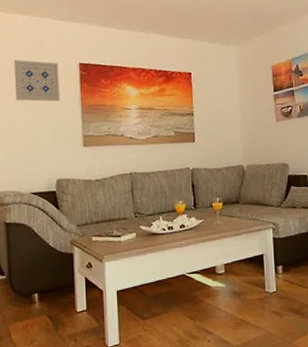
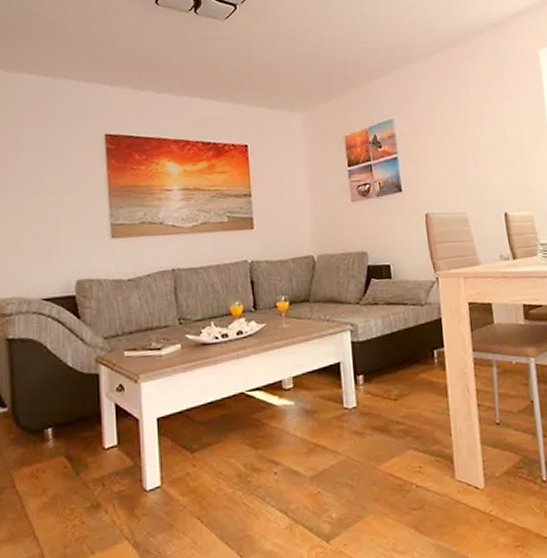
wall art: present [14,59,60,102] -> none [19,130,81,183]

